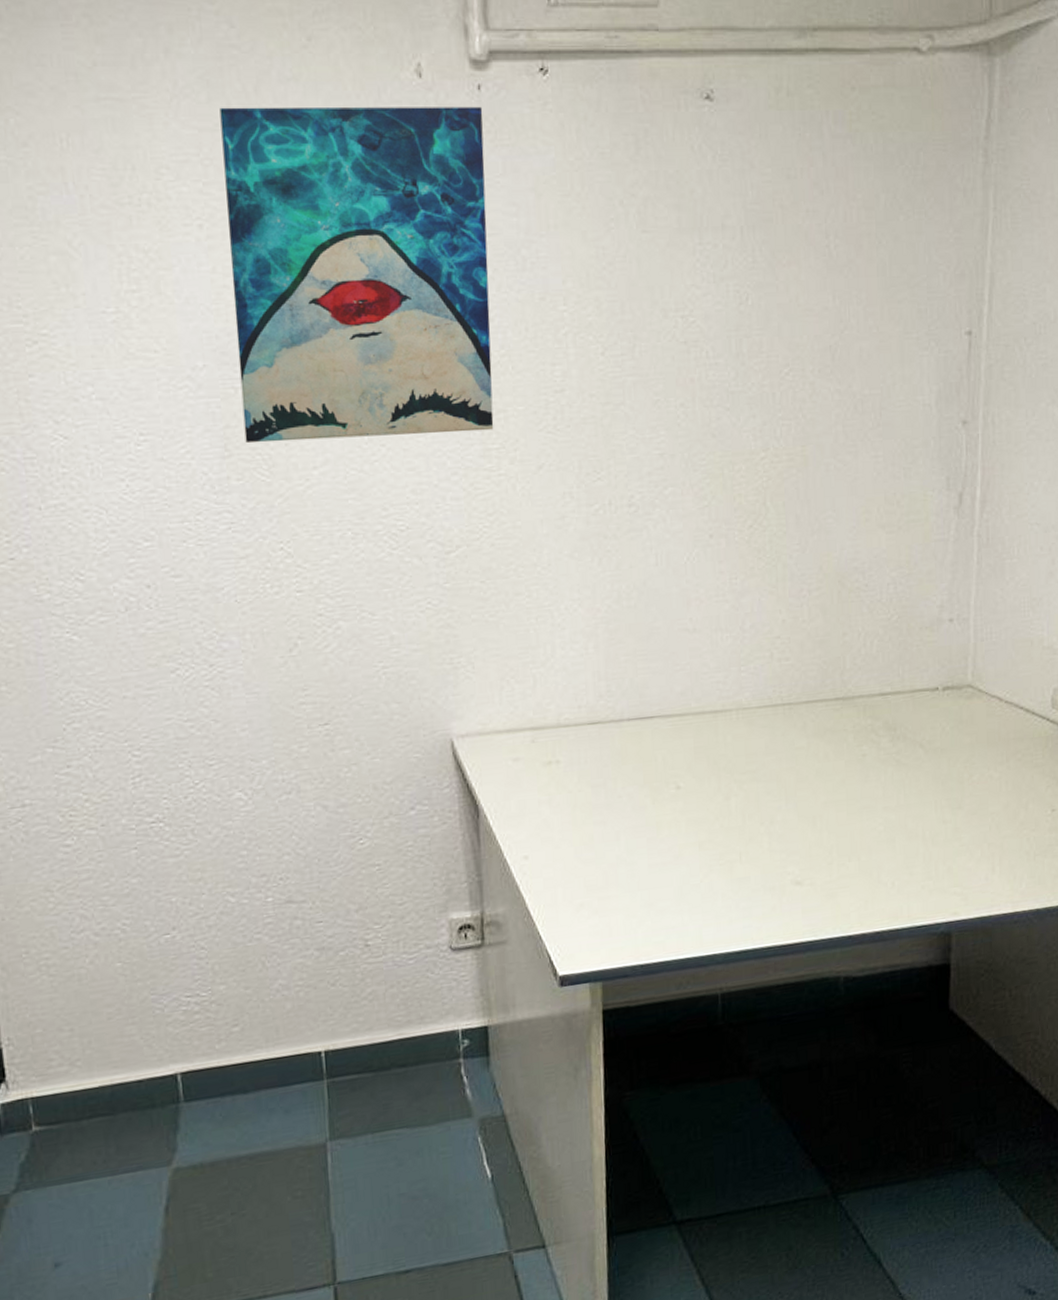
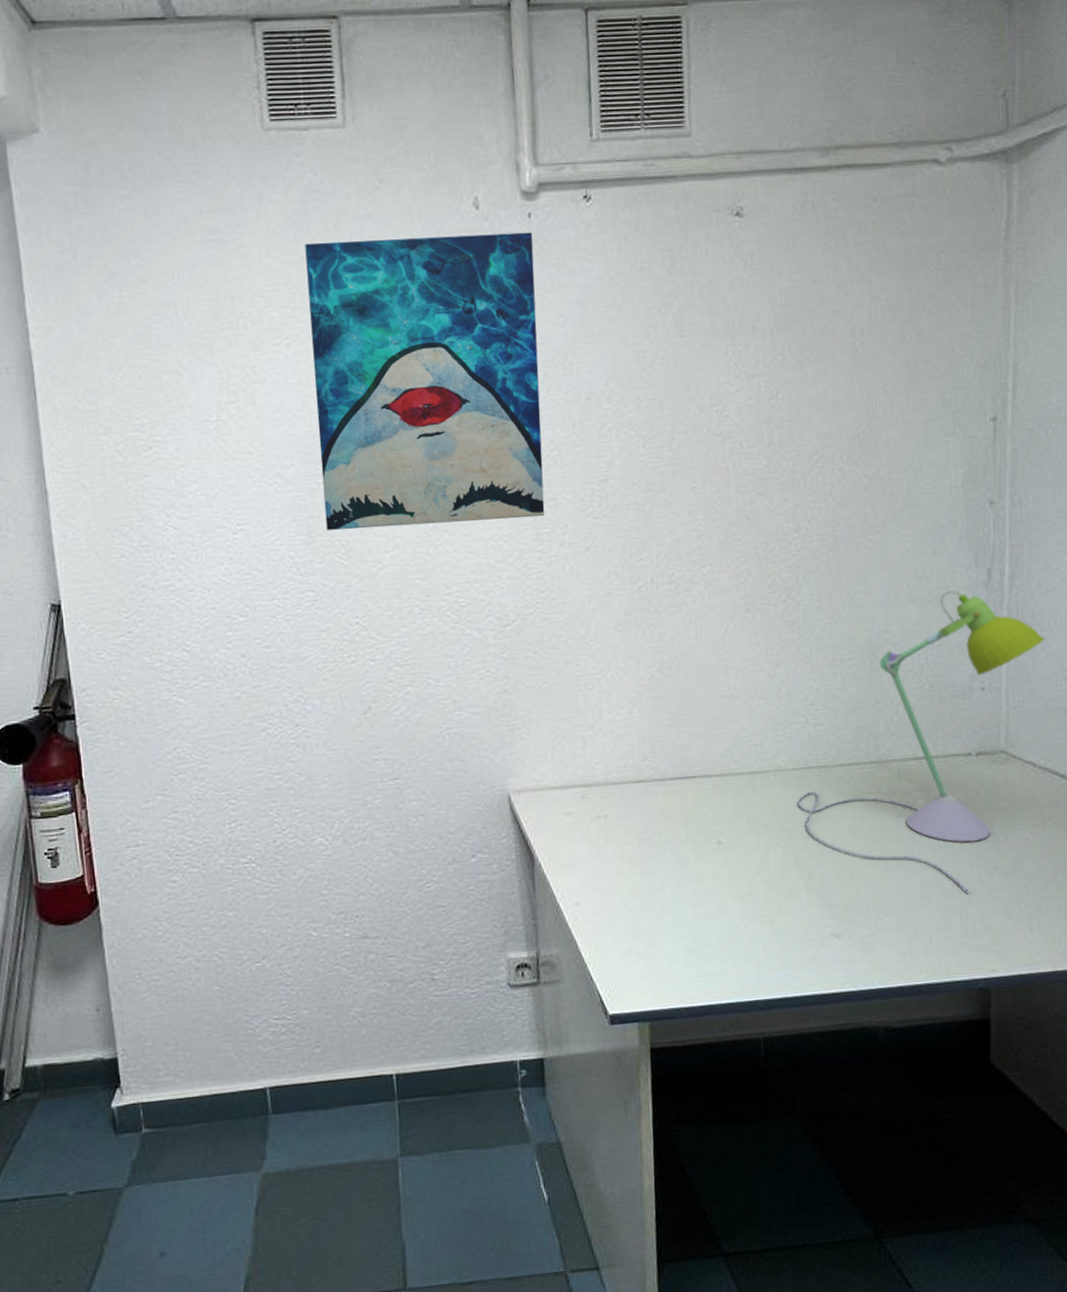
desk lamp: none [760,514,1014,835] -> present [797,589,1045,894]

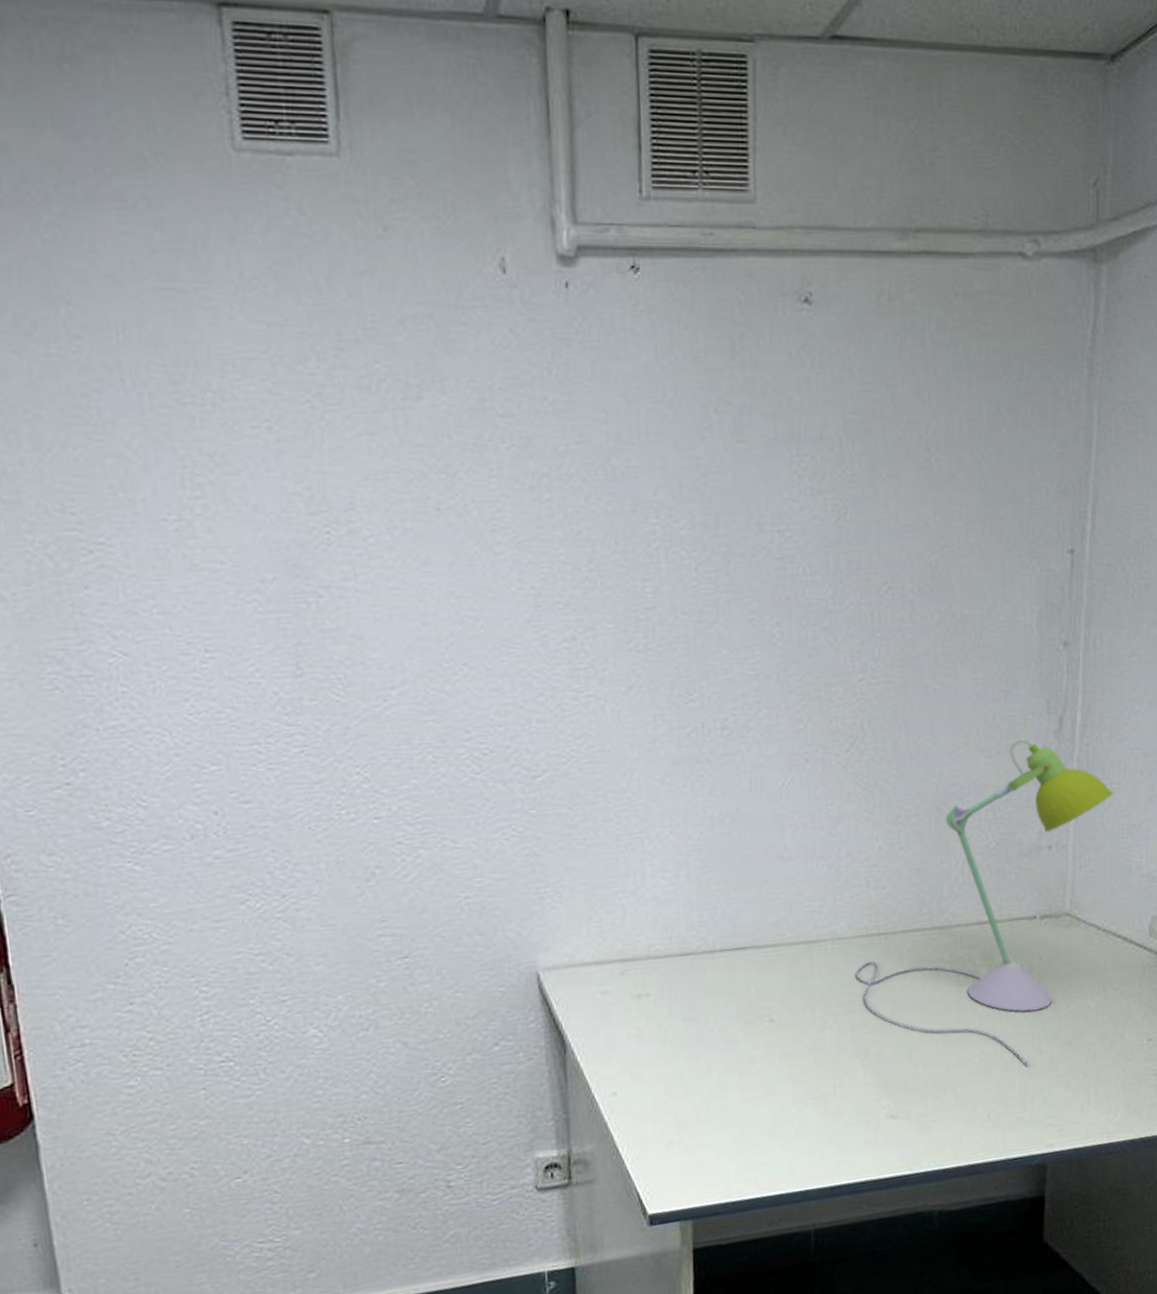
wall art: present [305,232,545,531] -> none [289,301,582,661]

